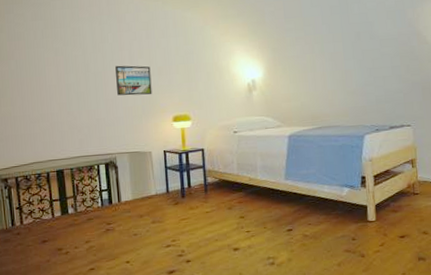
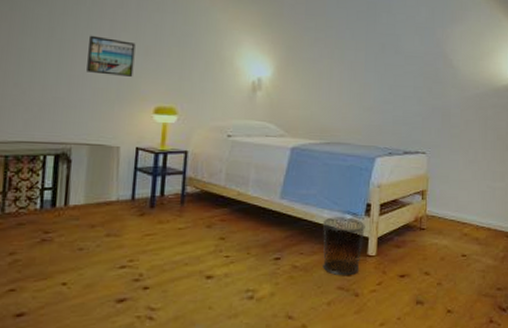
waste bin: none [325,190,363,241] -> present [323,217,365,276]

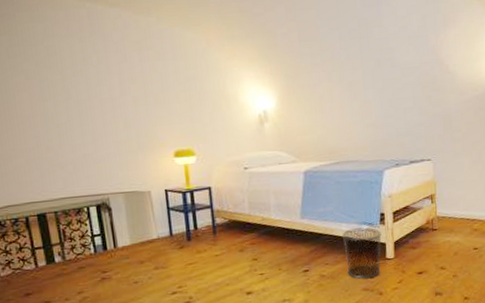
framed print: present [87,35,136,77] -> none [103,92,149,128]

